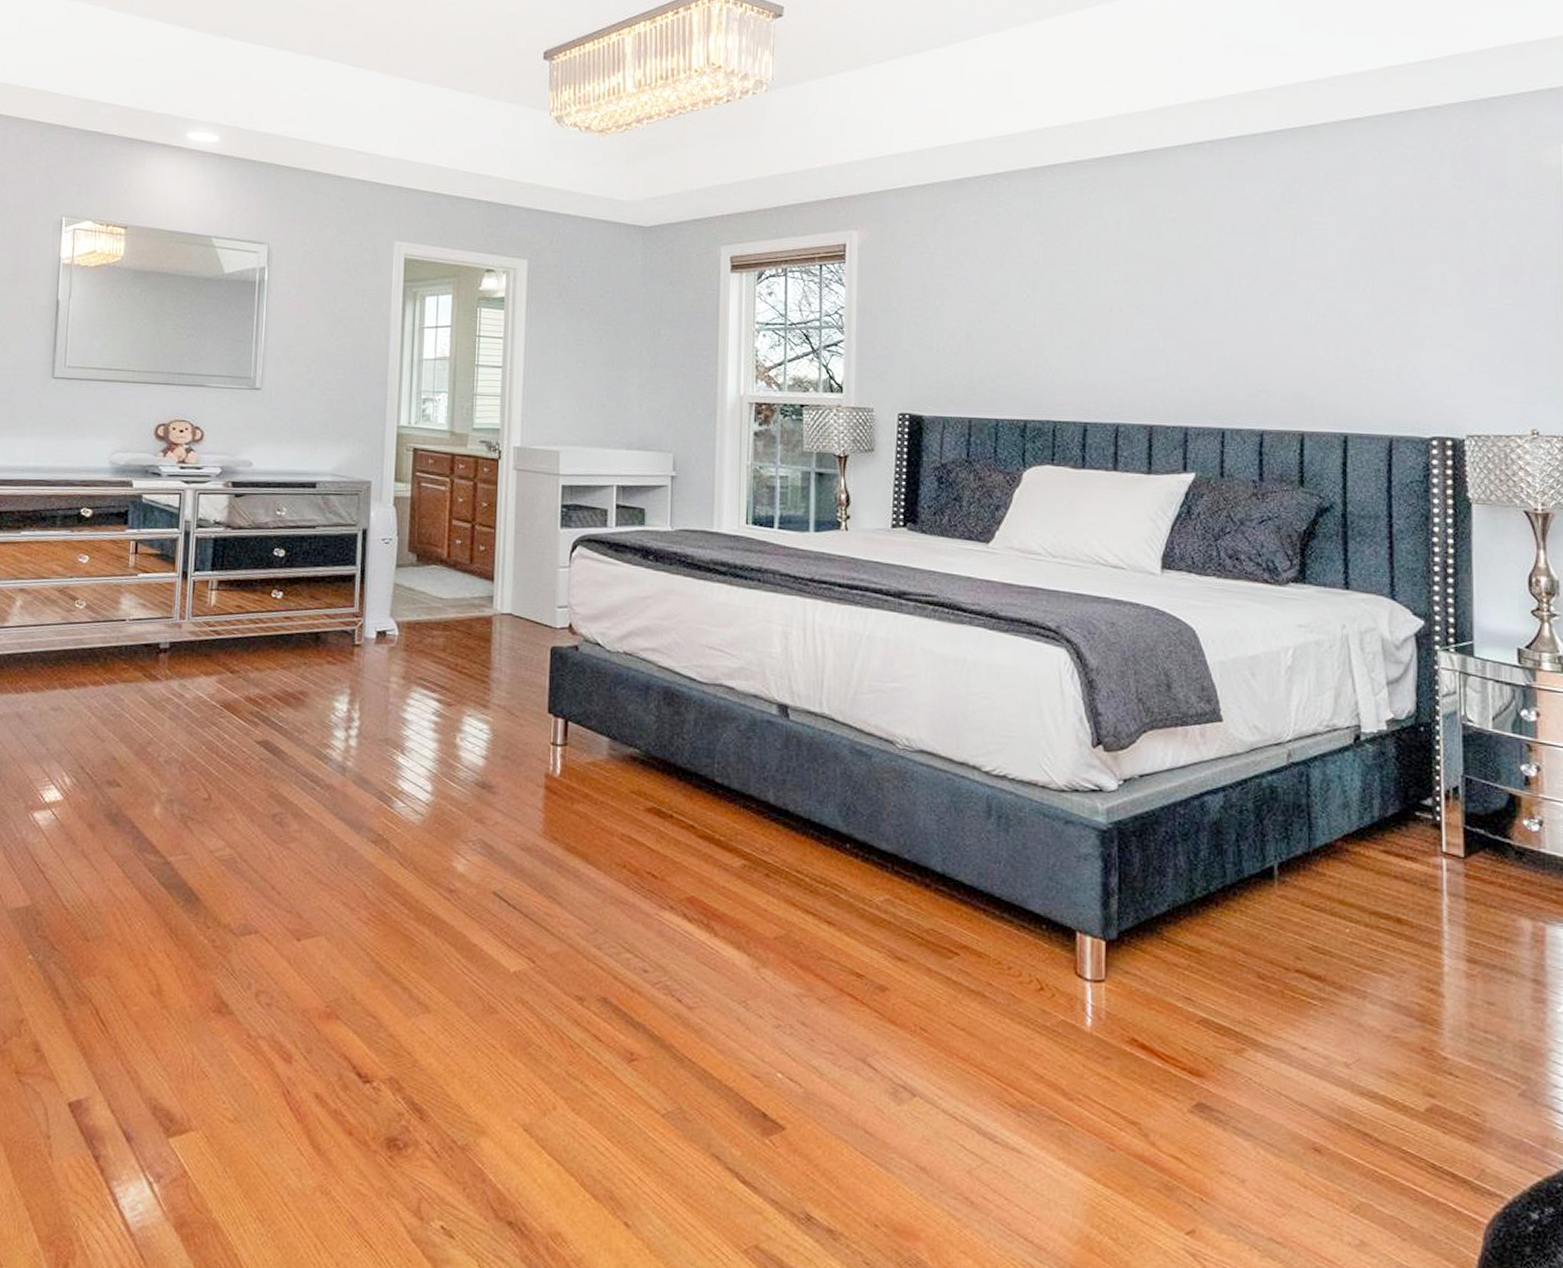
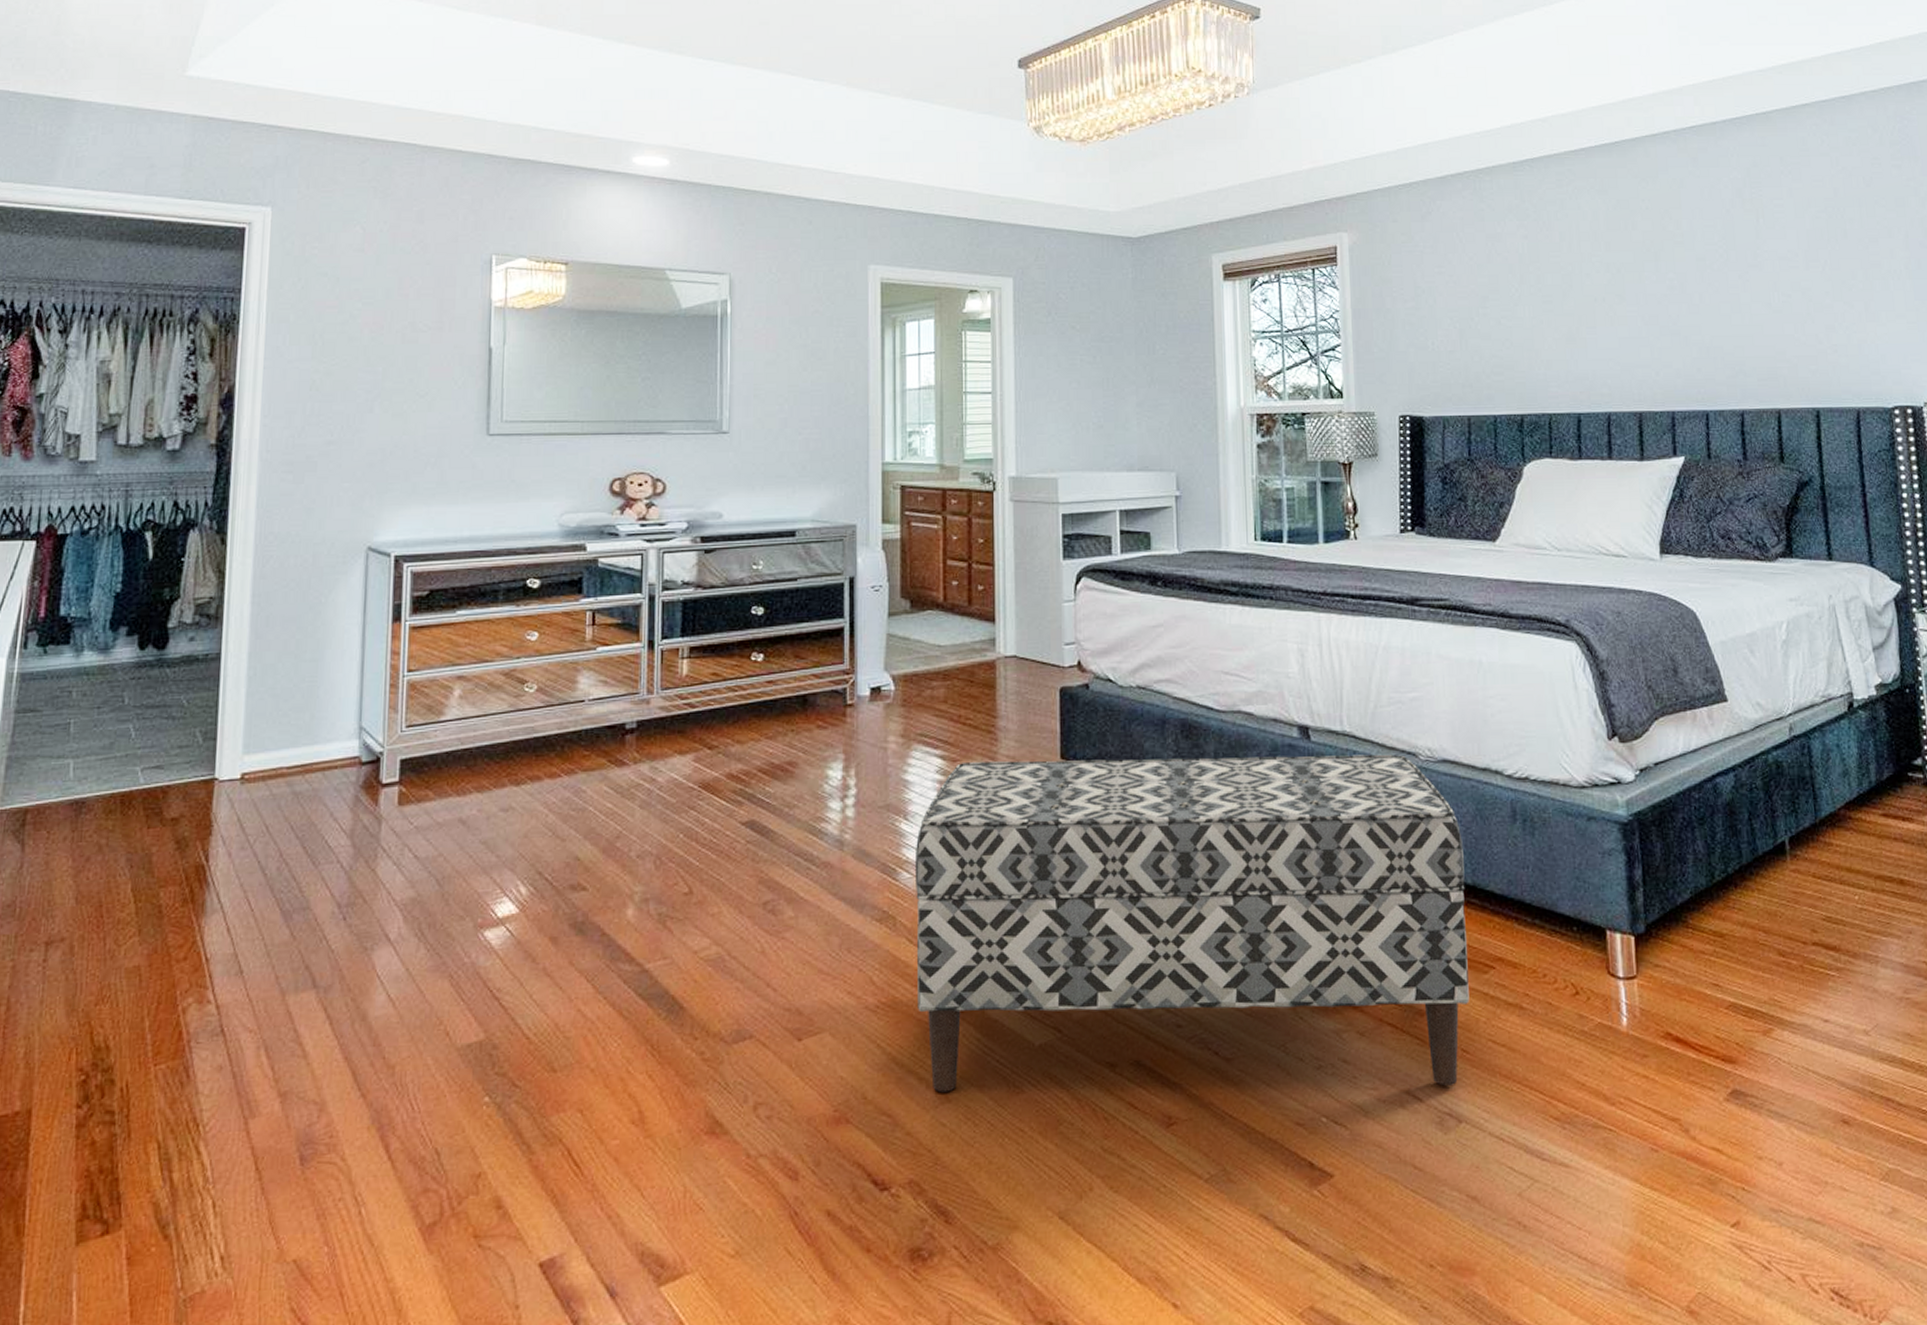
bench: none [405,707,935,1060] -> present [914,754,1470,1093]

